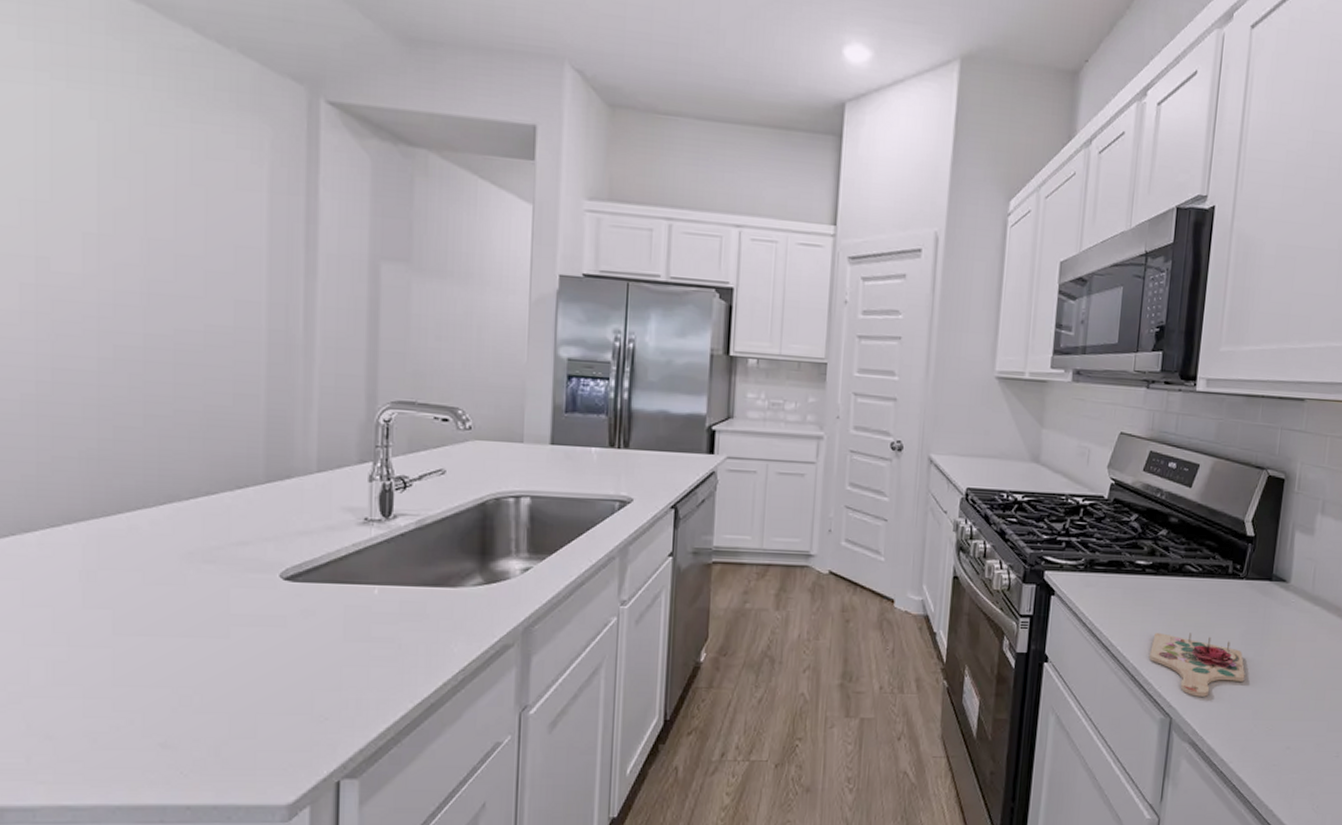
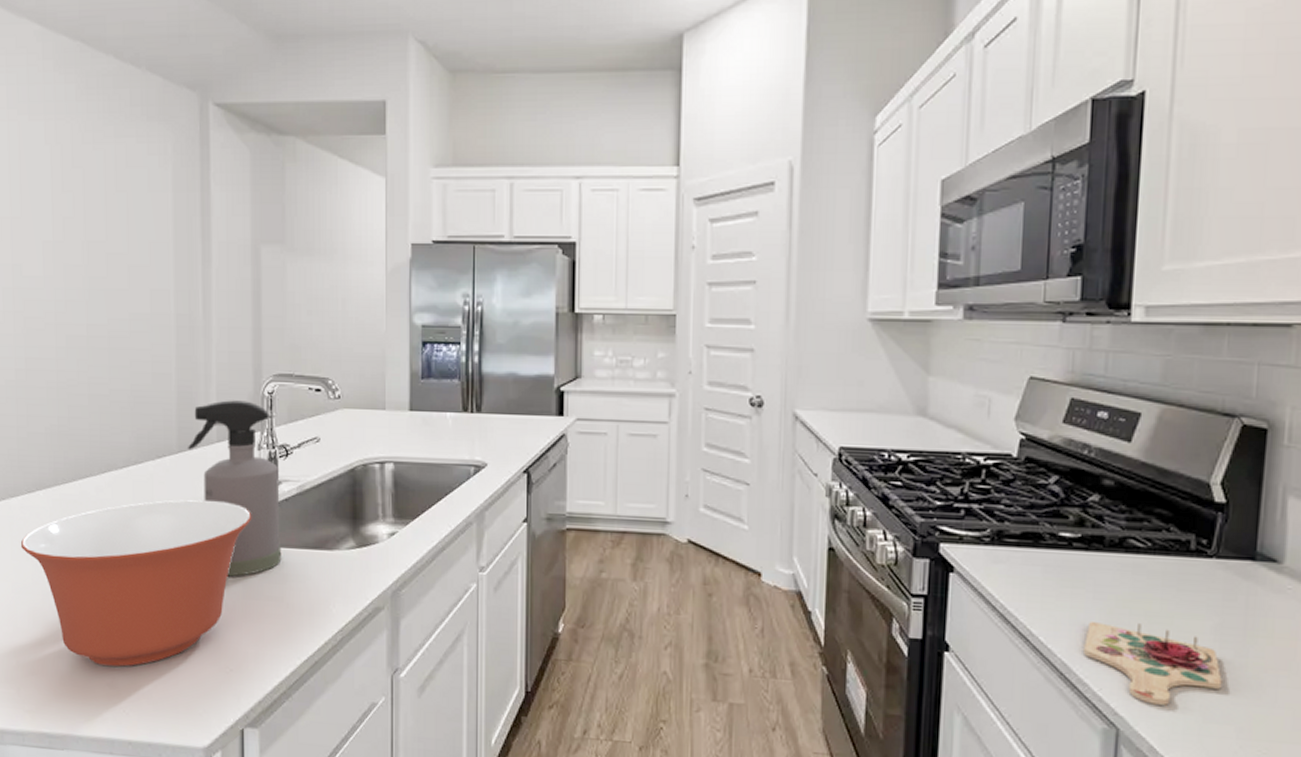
mixing bowl: none [37,534,359,723] -> present [20,499,252,667]
spray bottle: none [279,427,395,618] -> present [188,400,282,577]

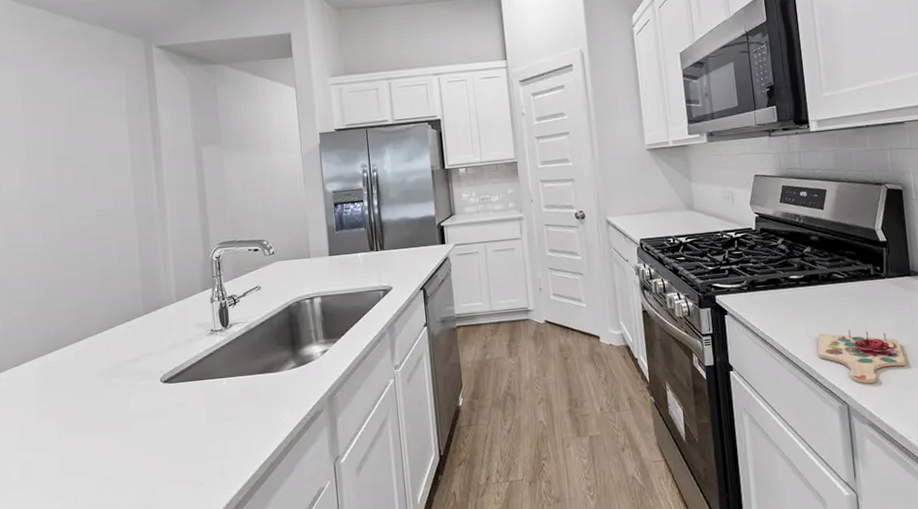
mixing bowl: present [20,499,252,667] -> none [9,347,210,500]
spray bottle: present [188,400,282,577] -> none [152,266,237,407]

